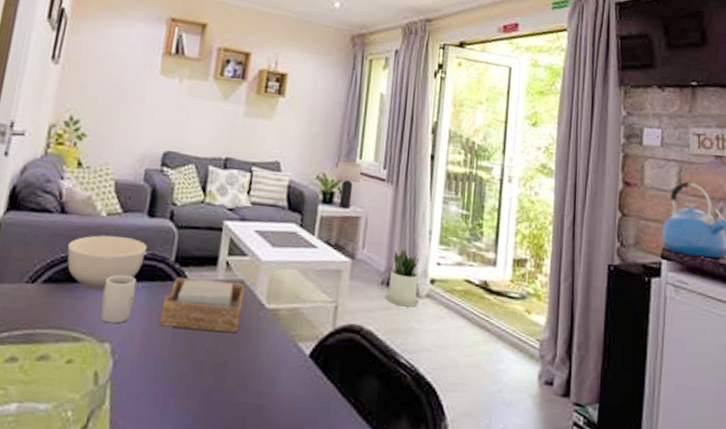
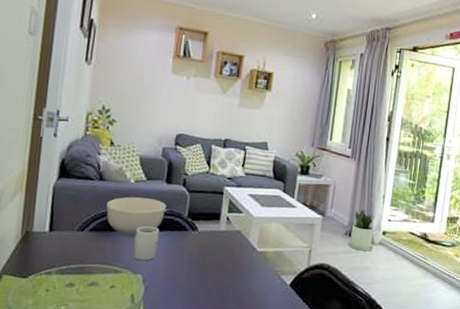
napkin holder: present [159,278,245,334] -> none [178,228,241,269]
table lamp: present [335,160,362,209] -> none [311,141,332,178]

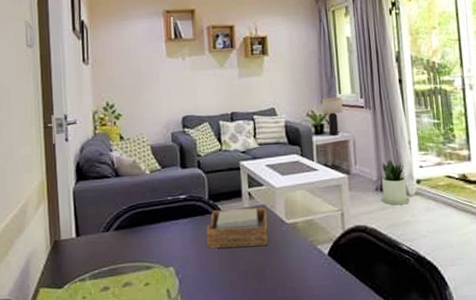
bowl: present [106,197,167,238] -> none [127,186,186,230]
mug: present [133,225,160,261] -> none [159,214,185,253]
napkin holder: none [178,228,241,269] -> present [206,207,269,249]
table lamp: none [311,141,332,178] -> present [321,97,343,136]

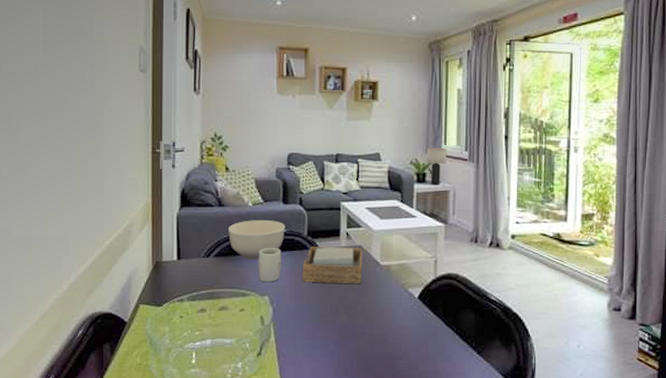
bowl: none [127,186,186,230] -> present [228,219,286,260]
mug: none [159,214,185,253] -> present [258,247,281,283]
planter: present [380,159,410,206] -> none [474,213,503,258]

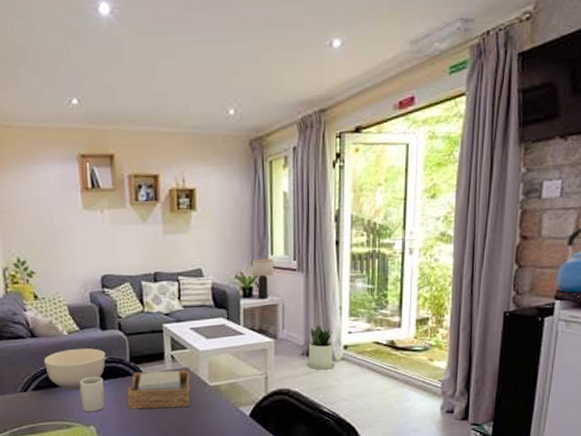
planter: none [474,213,503,258] -> present [306,325,336,370]

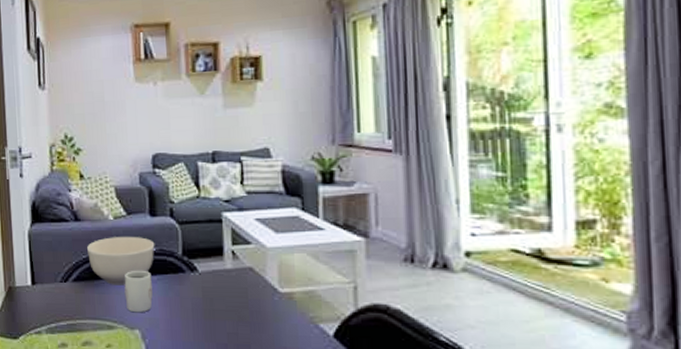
napkin holder: present [127,370,191,409] -> none [178,268,256,318]
table lamp: present [252,258,274,299] -> none [332,136,362,186]
planter: present [306,325,336,370] -> none [410,222,454,283]

